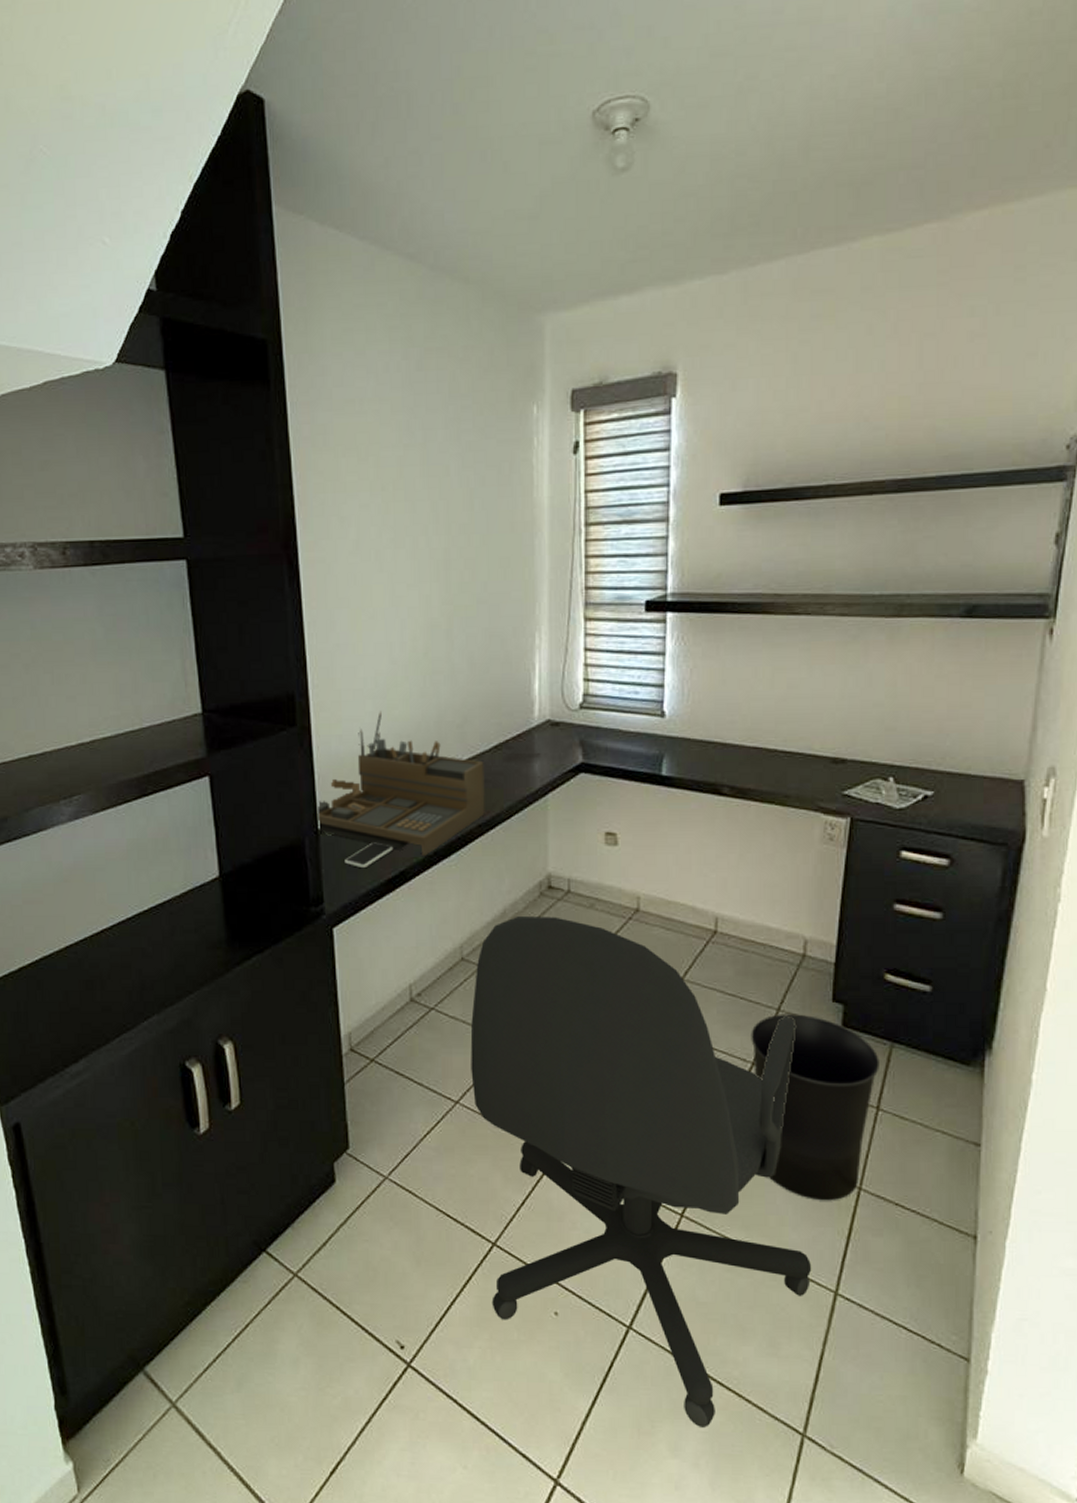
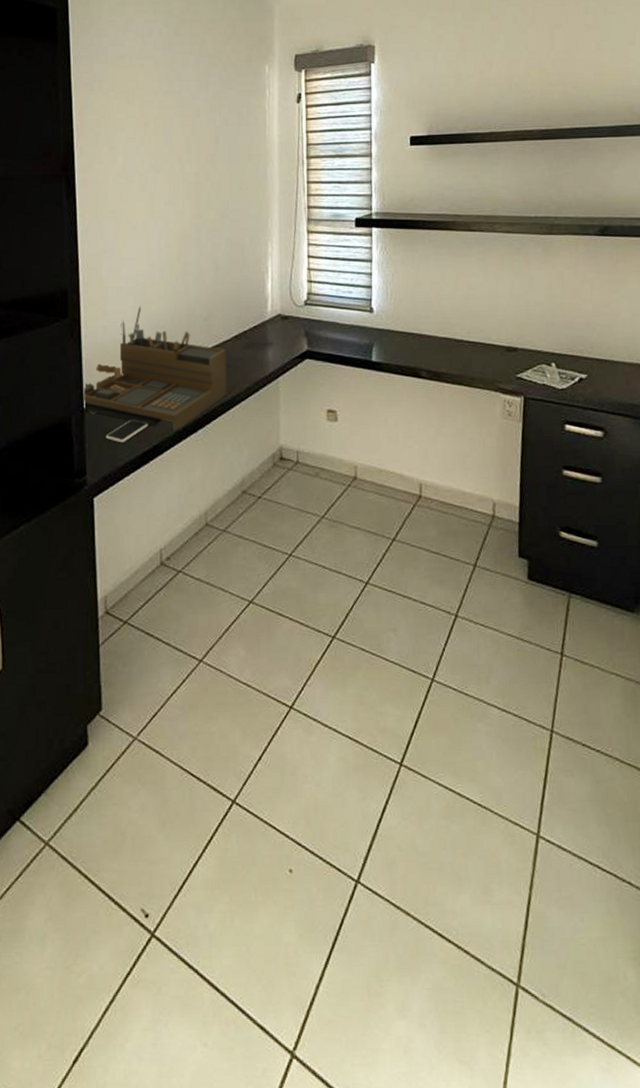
office chair: present [470,915,812,1427] -> none [213,484,516,984]
waste bin: present [751,1014,879,1200] -> none [453,569,561,744]

